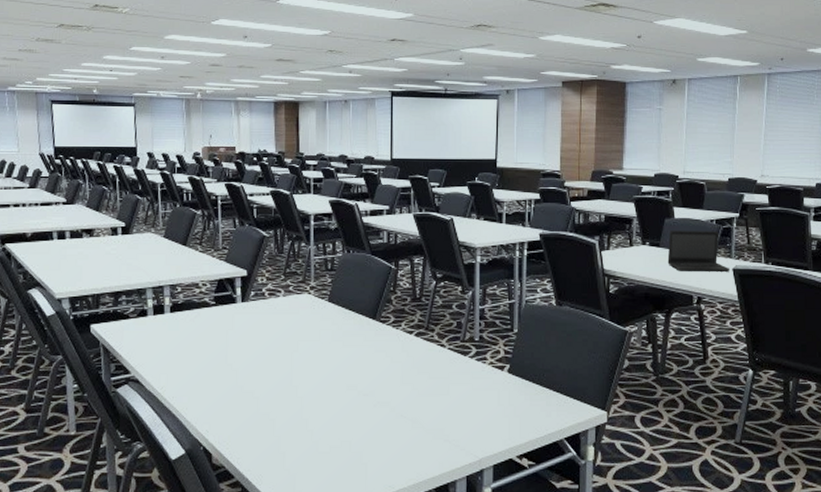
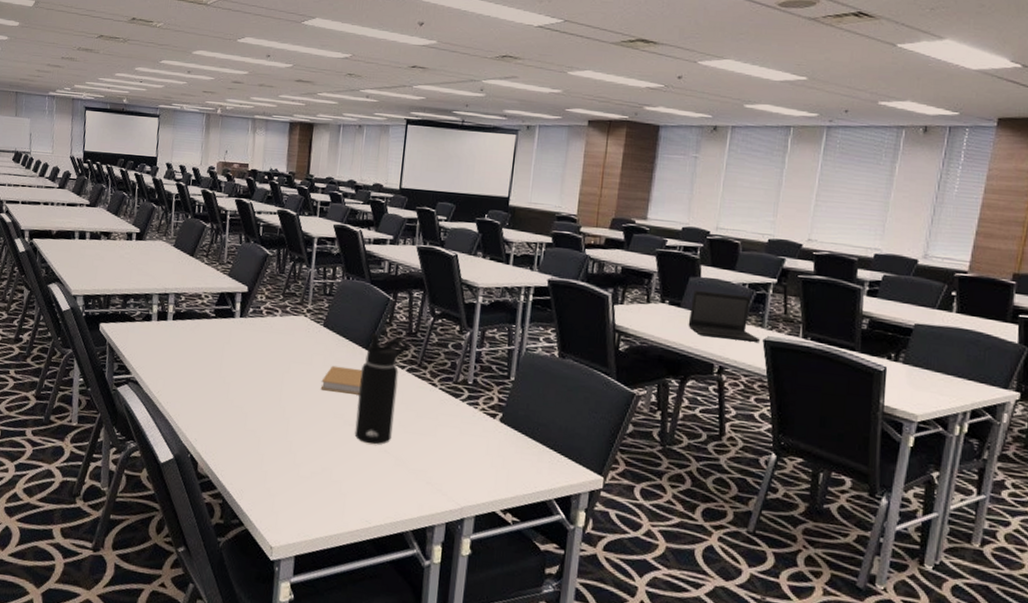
book: none [331,339,372,365] -> present [320,365,363,395]
water bottle: none [370,302,415,410] -> present [354,333,410,444]

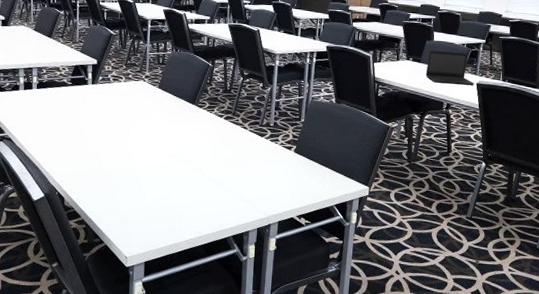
book: present [320,365,363,395] -> none [158,118,191,139]
water bottle: present [354,333,410,444] -> none [186,91,226,174]

